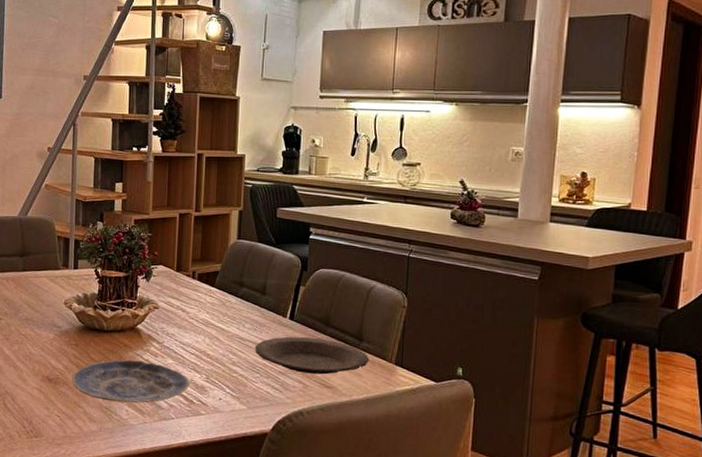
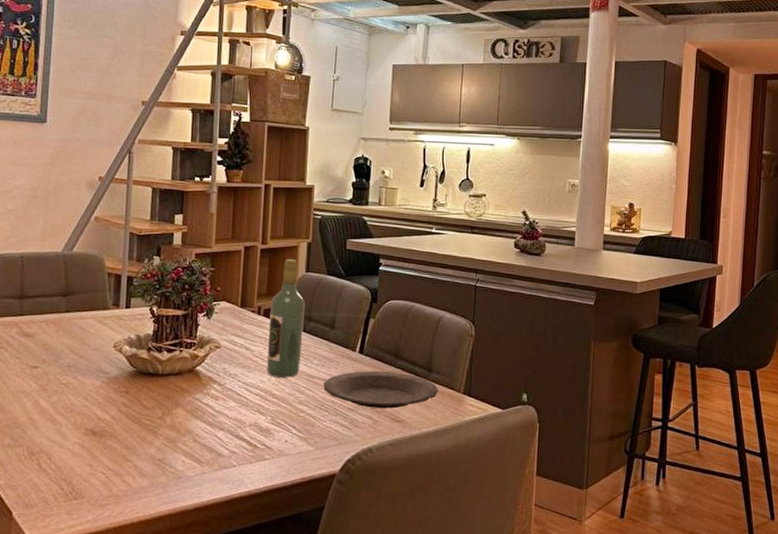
plate: present [71,360,190,403] -> none [119,405,254,453]
wine bottle: none [201,226,238,340] -> present [267,259,306,378]

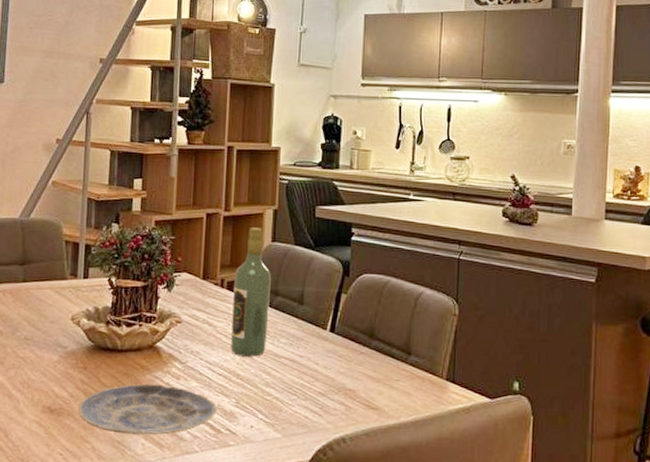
plate: none [119,405,254,453] -> present [77,383,217,436]
plate: present [323,370,439,409] -> none [291,351,419,394]

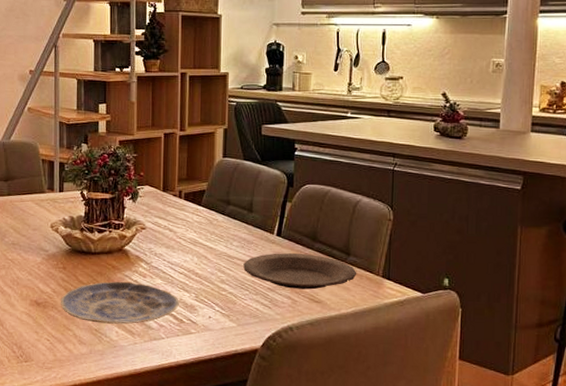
wine bottle: present [231,228,272,357] -> none [189,145,224,258]
plate: none [291,351,419,394] -> present [243,252,357,290]

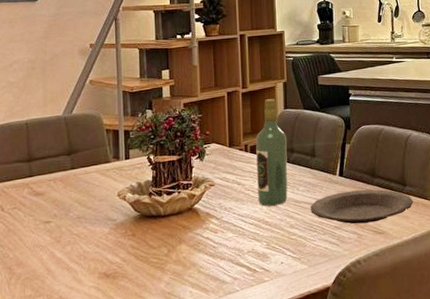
plate: present [60,281,179,325] -> none [130,239,251,286]
wine bottle: none [189,145,224,258] -> present [256,99,288,206]

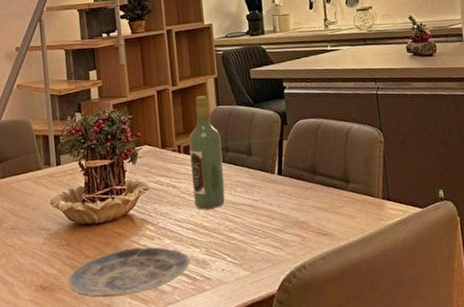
plate: none [130,239,251,286] -> present [67,247,191,298]
plate: present [310,189,414,224] -> none [249,187,359,226]

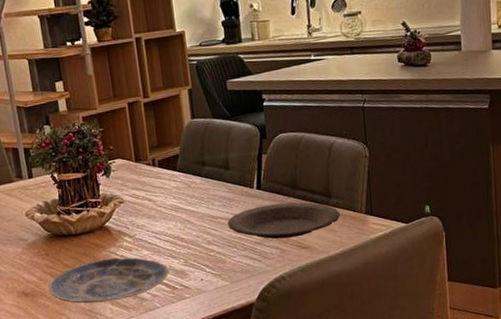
wine bottle: present [188,96,225,210] -> none [163,108,203,223]
plate: none [249,187,359,226] -> present [227,202,341,239]

